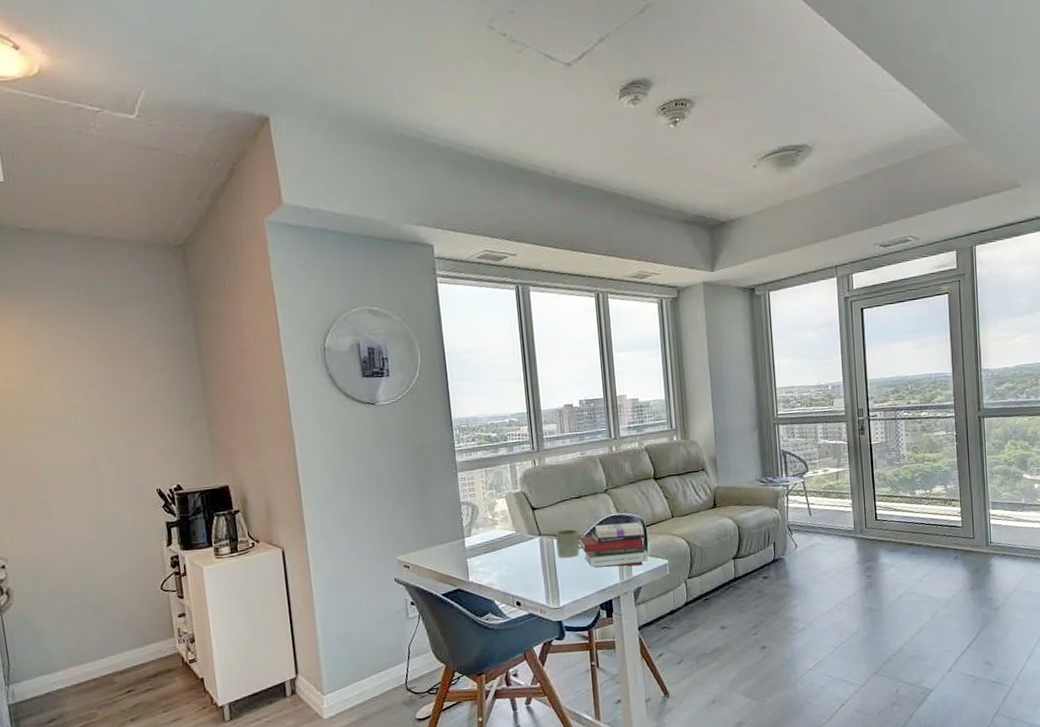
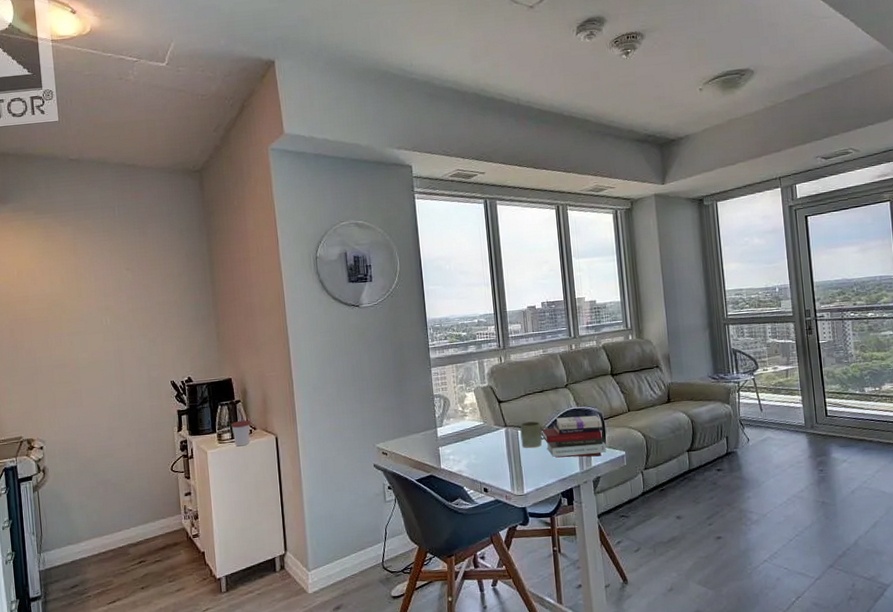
cup: none [229,529,253,562] -> present [230,417,251,447]

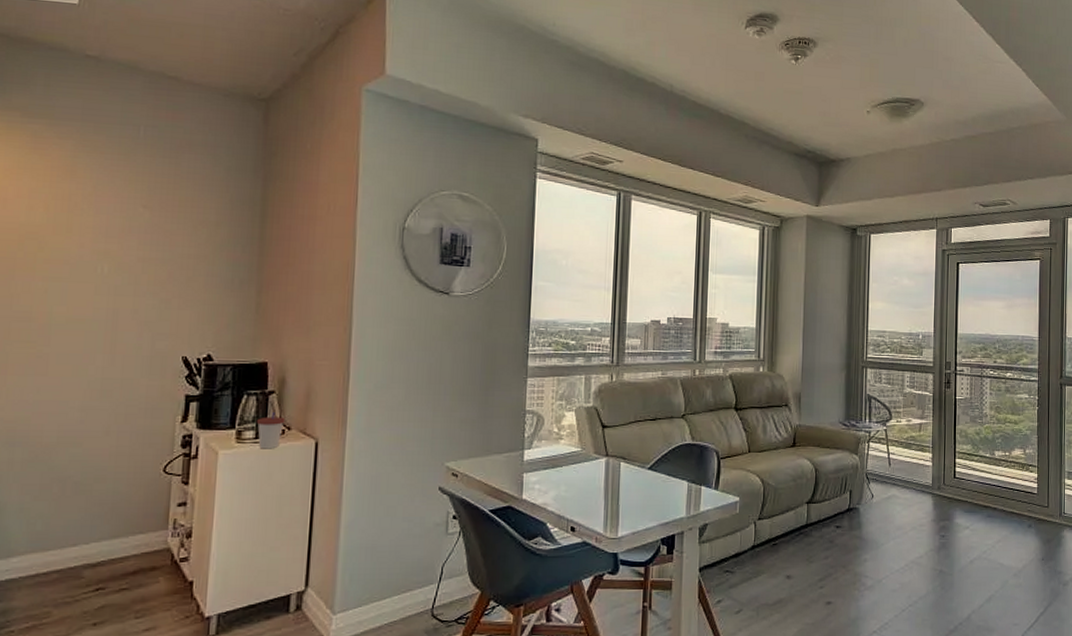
mug: present [520,421,548,449] -> none [622,453,656,485]
books: present [541,415,607,458] -> none [647,452,719,500]

